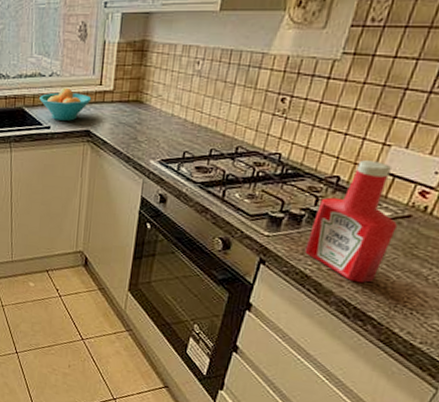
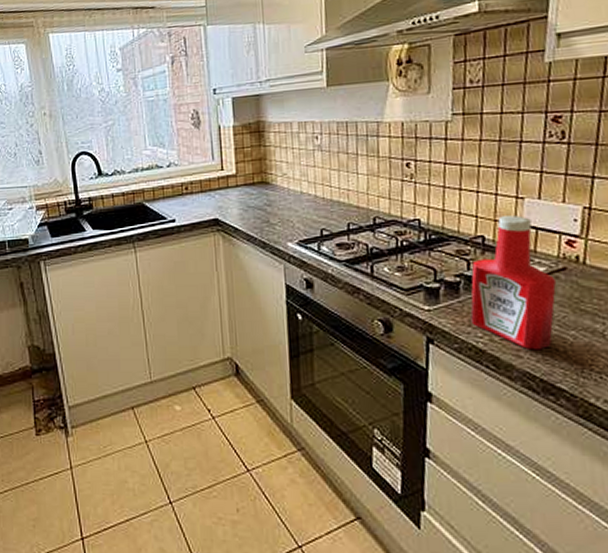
fruit bowl: present [40,87,92,121] -> none [160,176,215,212]

